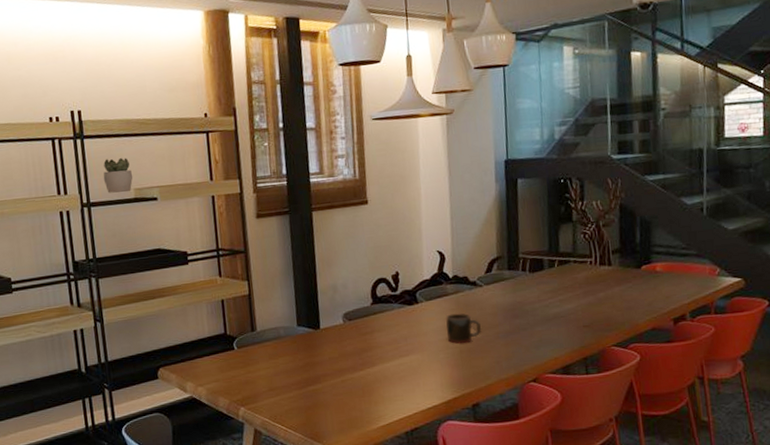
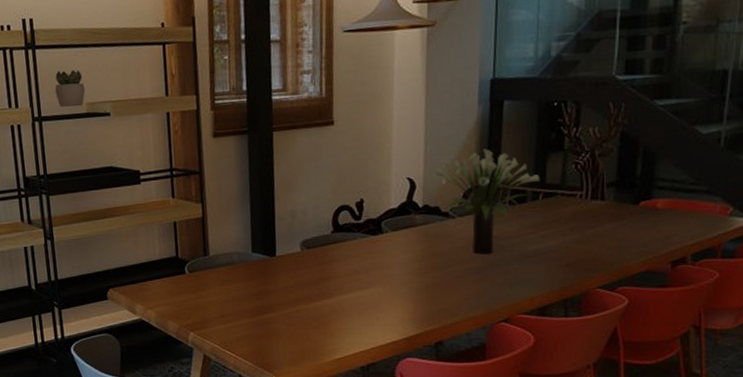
mug: present [445,313,482,344] -> none [411,245,452,279]
flower arrangement: none [462,222,555,319] -> present [436,149,541,254]

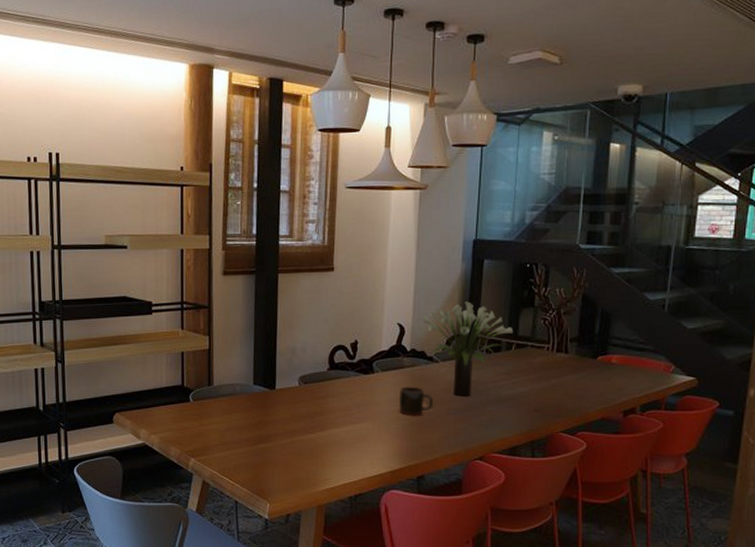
succulent plant: present [54,70,86,107] -> none [75,203,105,238]
mug: none [411,245,452,279] -> present [399,386,434,417]

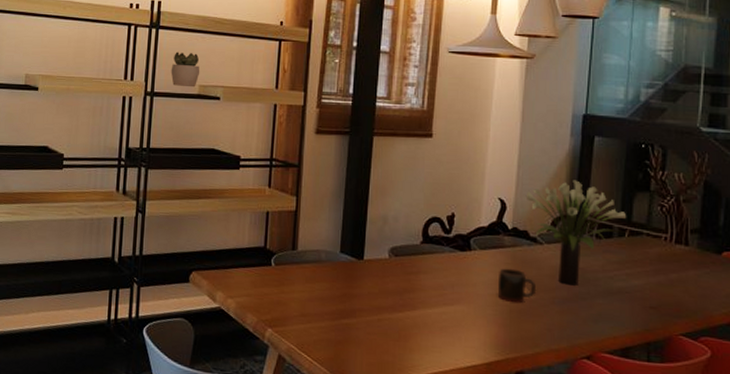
succulent plant: none [75,203,105,238] -> present [171,51,200,88]

